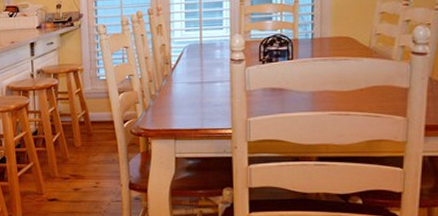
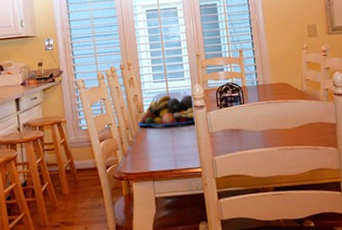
fruit bowl: none [162,46,232,81] -> present [137,94,196,127]

